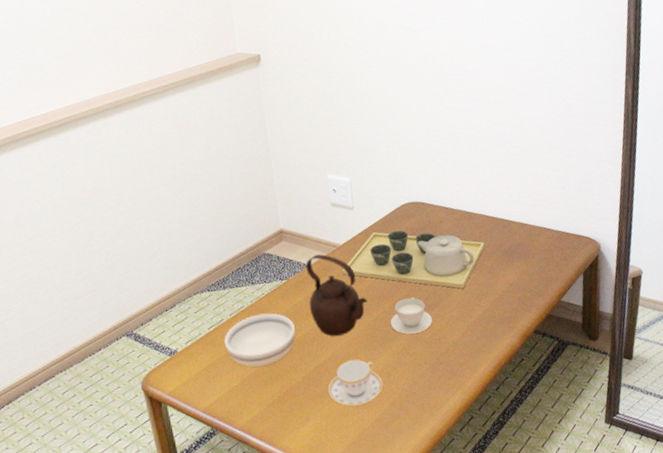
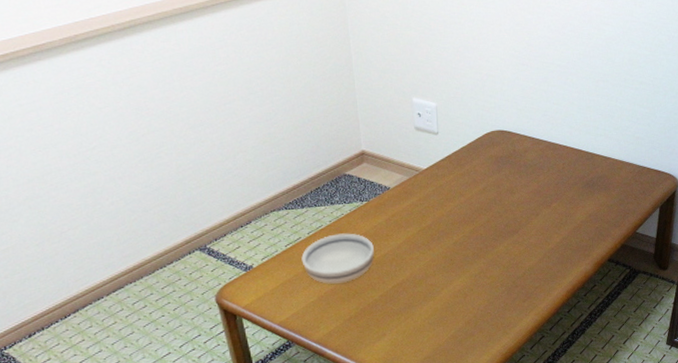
teapot: present [306,254,368,336] -> none [387,178,448,258]
teacup: present [327,359,383,406] -> none [405,280,460,324]
tea set: present [342,230,485,289] -> none [424,157,568,217]
teacup: present [390,297,432,334] -> none [469,224,511,258]

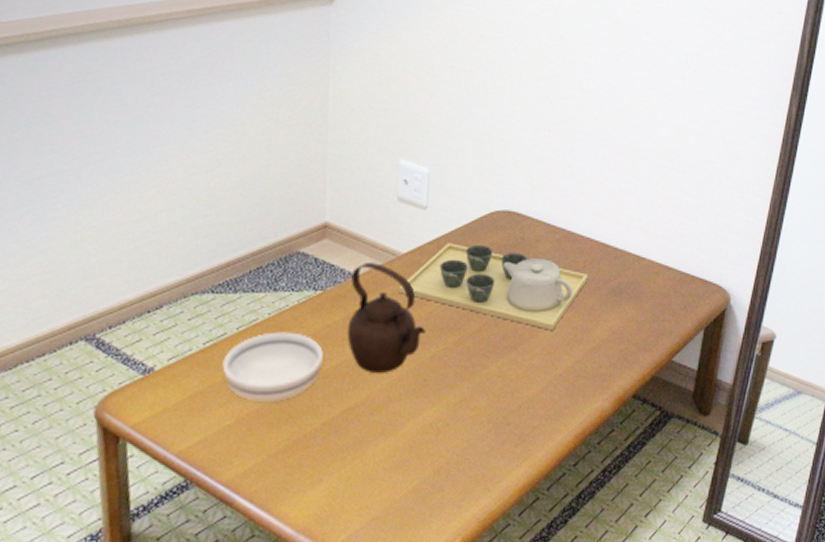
teapot: none [387,178,448,258] -> present [346,263,426,373]
tea set: none [424,157,568,217] -> present [399,243,589,330]

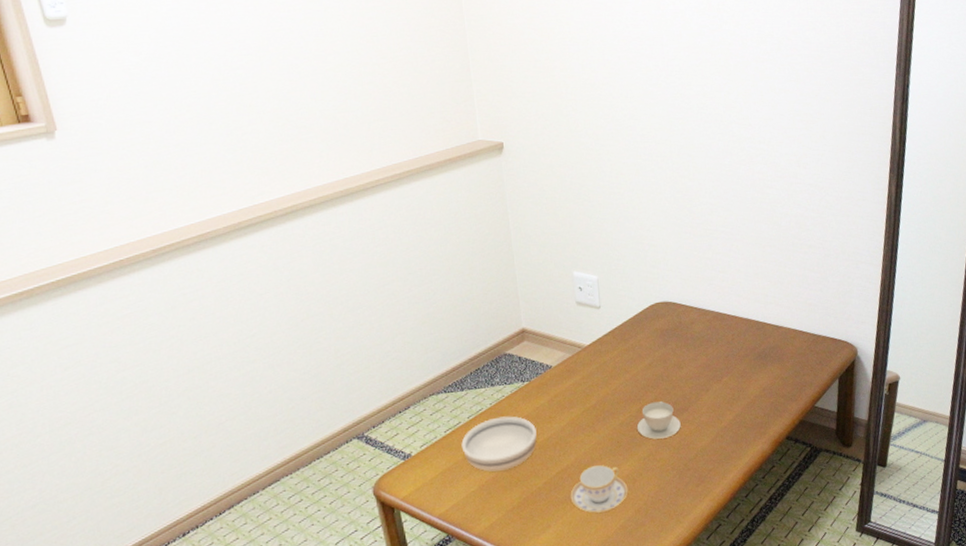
teapot: present [346,263,426,373] -> none [549,355,614,441]
teacup: none [353,408,429,469] -> present [570,465,628,513]
tea set: present [399,243,589,330] -> none [587,331,738,393]
teacup: none [450,334,507,381] -> present [636,401,681,439]

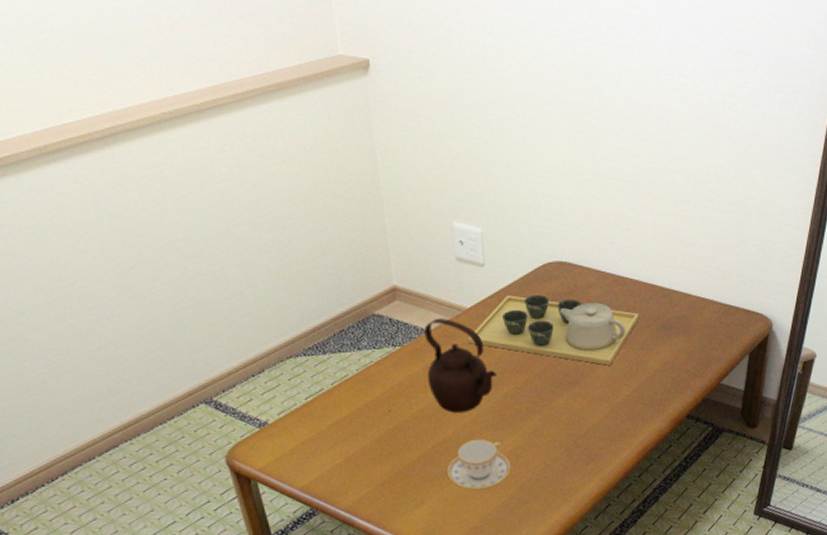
bowl: present [461,416,537,473] -> none [324,383,410,444]
teapot: none [549,355,614,441] -> present [424,318,497,413]
tea set: none [587,331,738,393] -> present [468,294,639,366]
teacup: present [636,401,681,439] -> none [522,373,572,414]

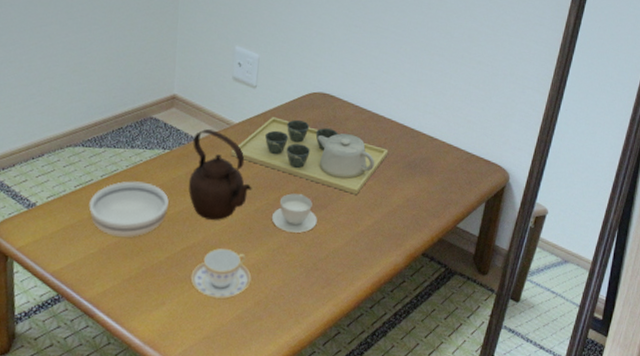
bowl: none [324,383,410,444] -> present [89,181,169,238]
teacup: none [522,373,572,414] -> present [271,193,317,233]

